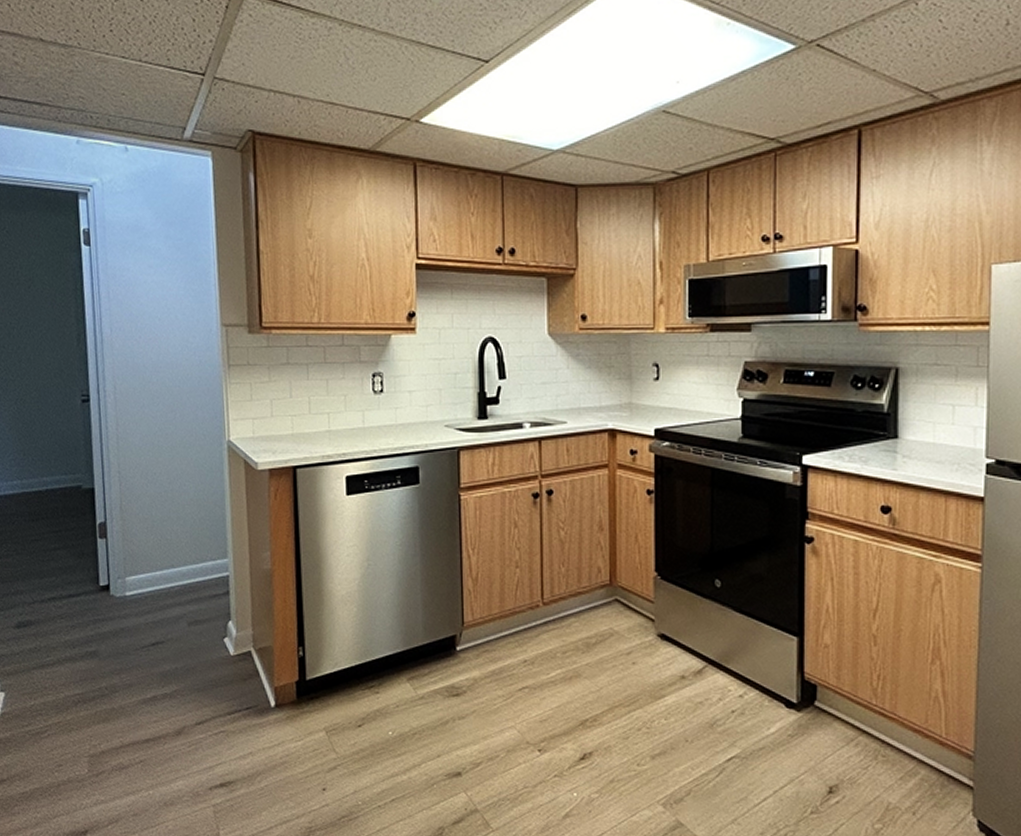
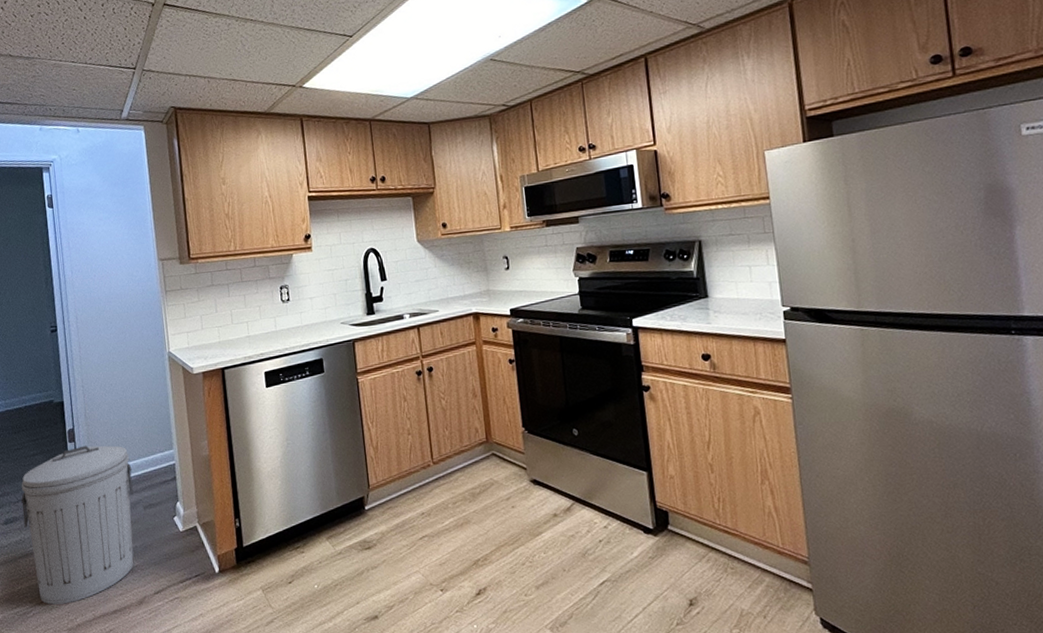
trash can: none [37,543,176,727] -> present [20,445,134,605]

